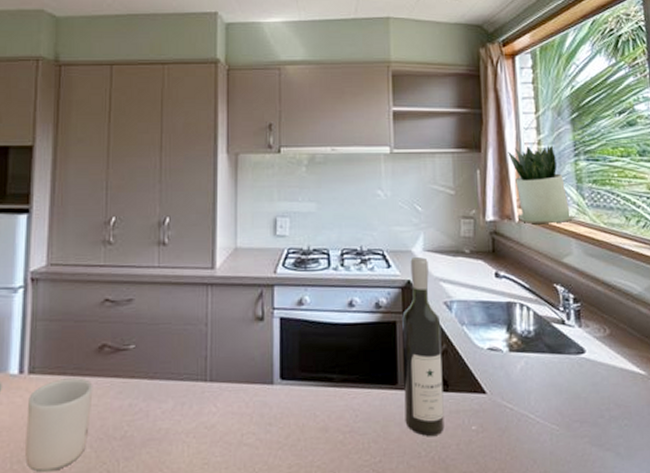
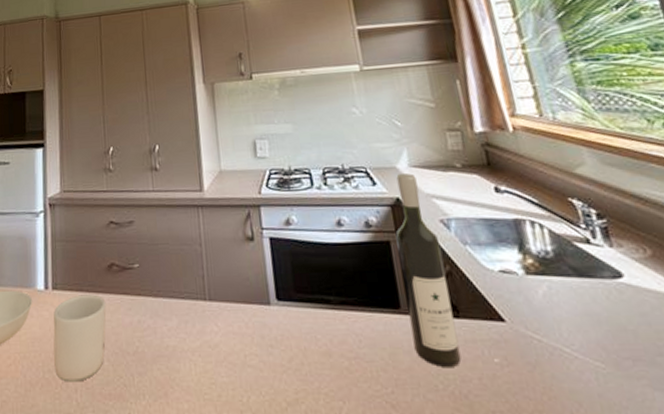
planter: present [508,145,577,225] -> none [488,48,583,133]

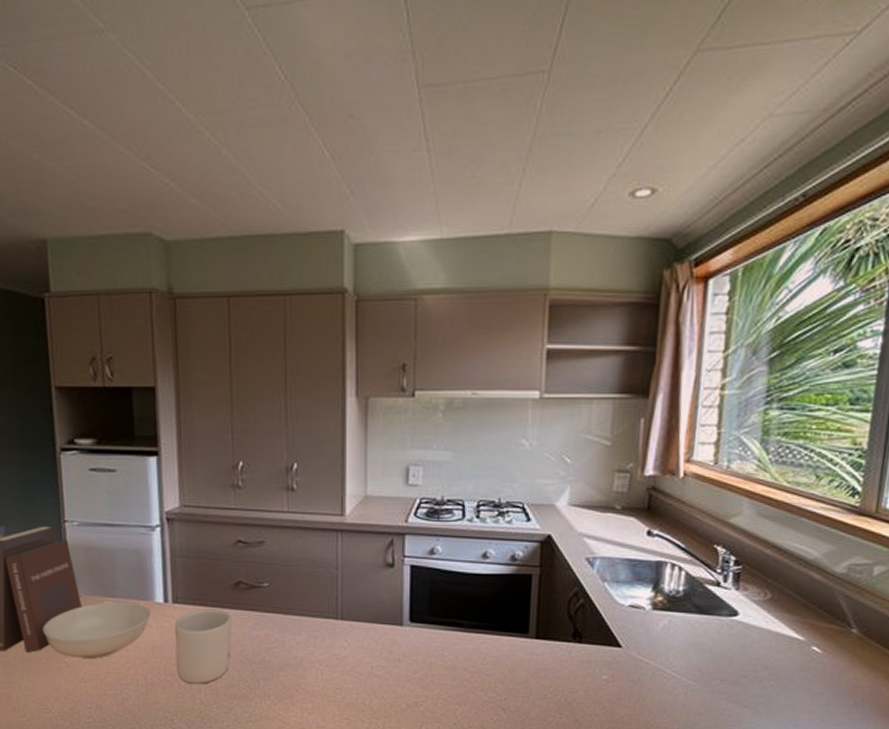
bottle: present [395,173,461,368] -> none [533,512,581,682]

